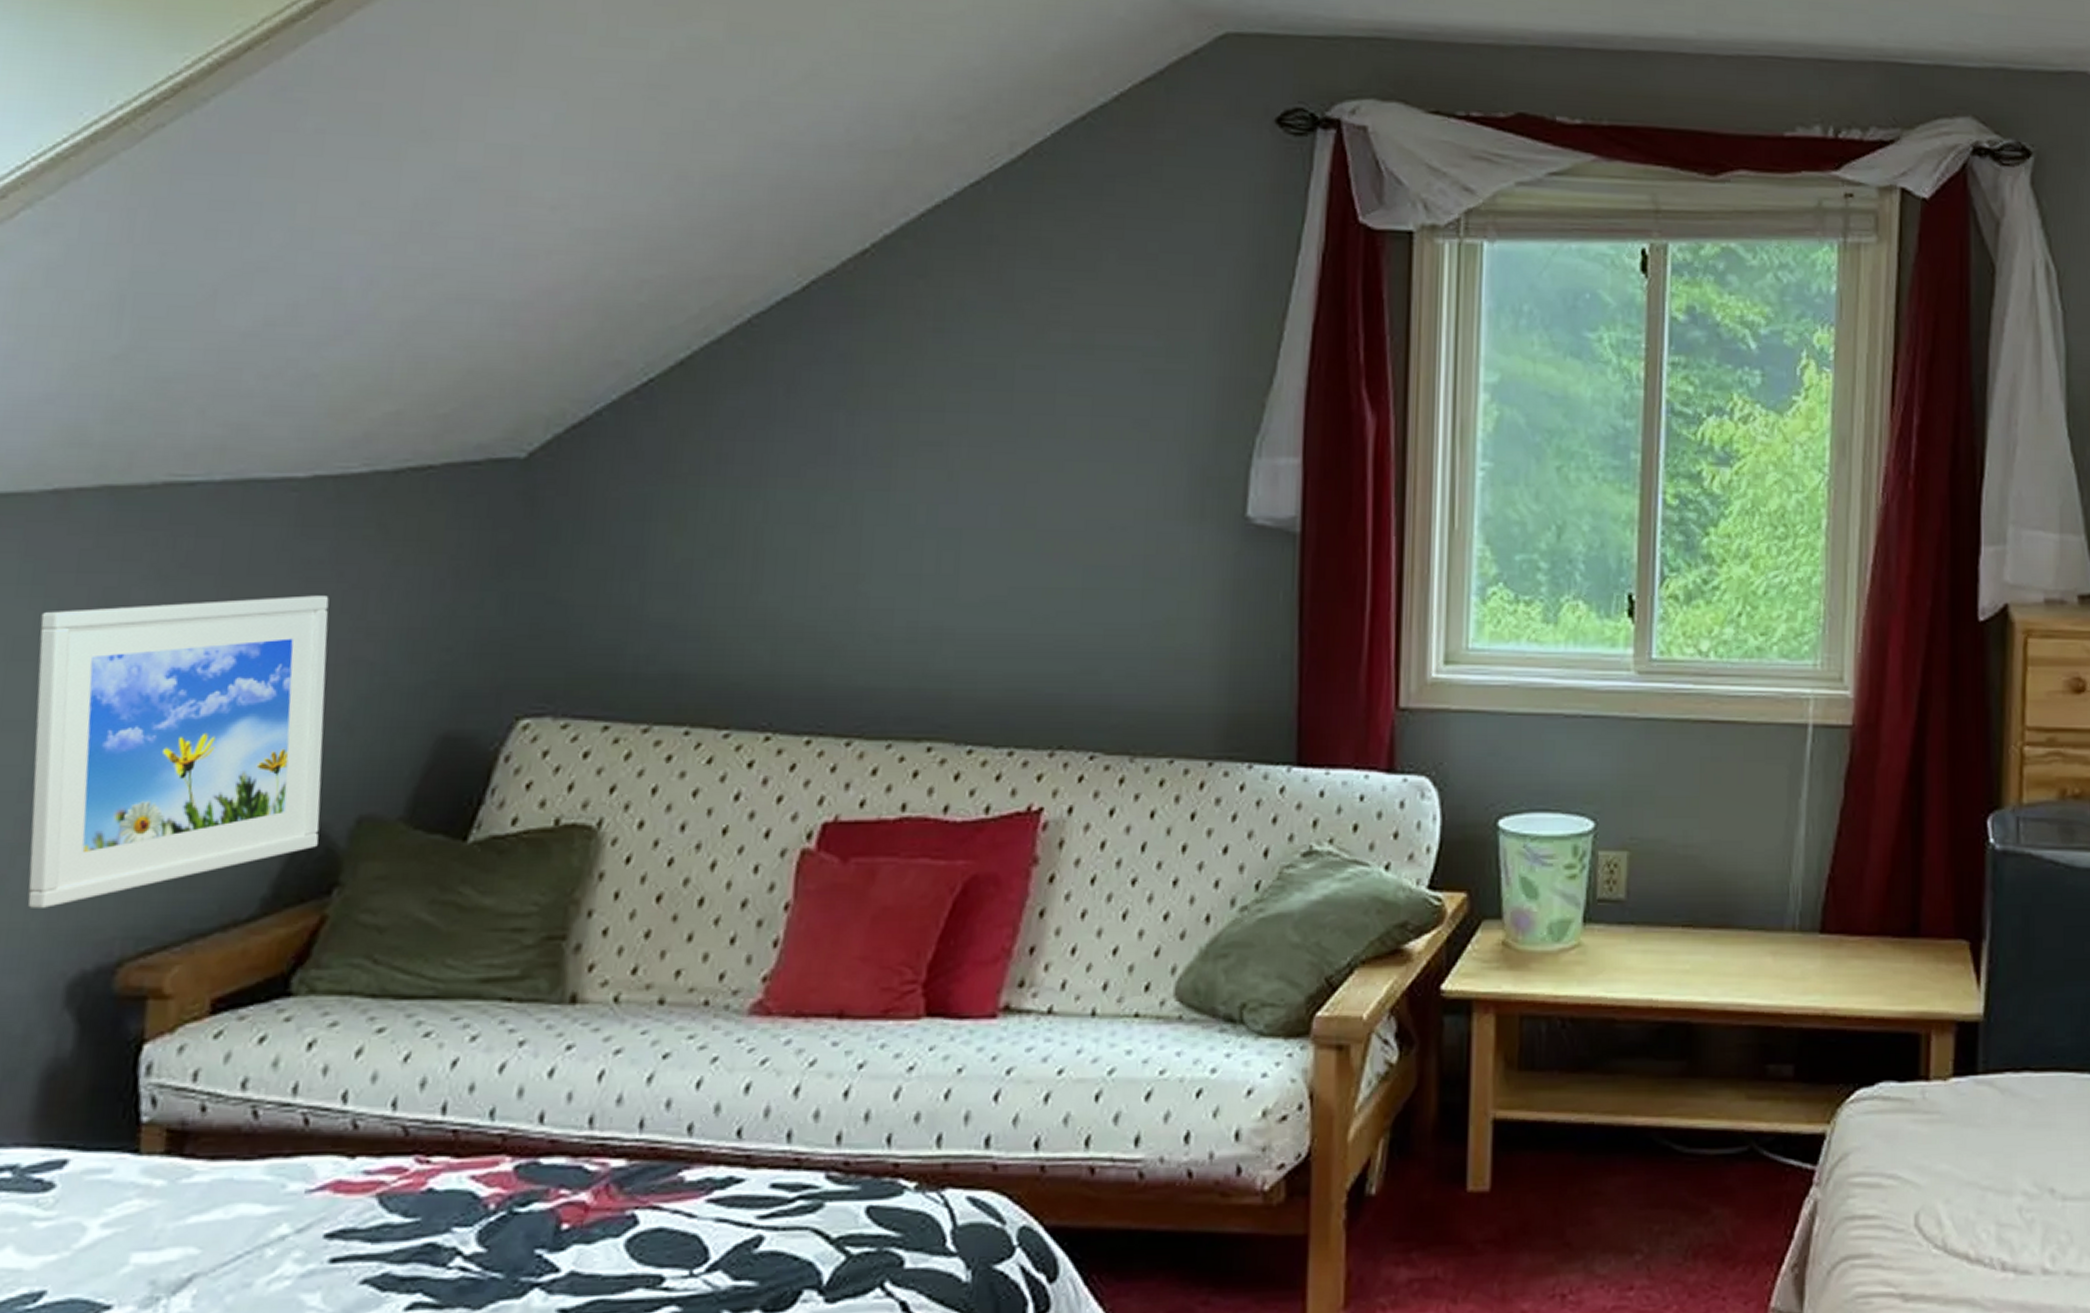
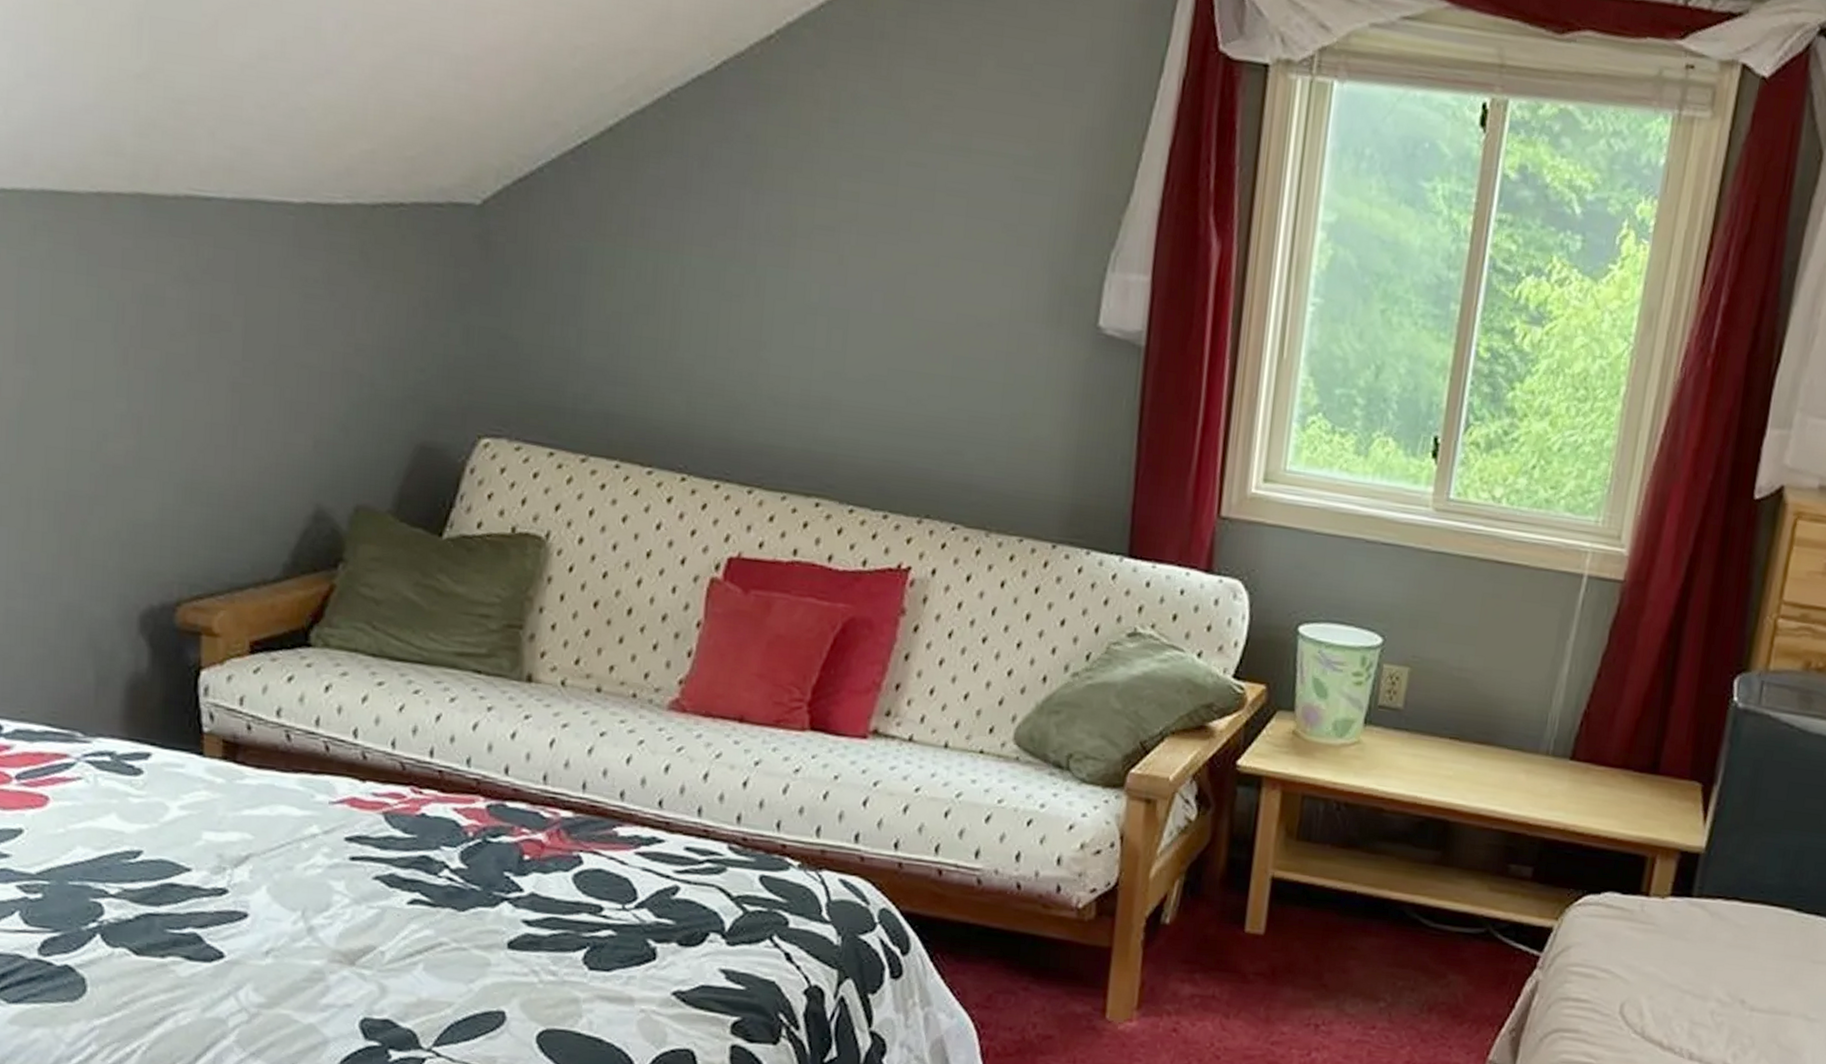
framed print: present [27,595,329,908] -> none [96,300,326,551]

